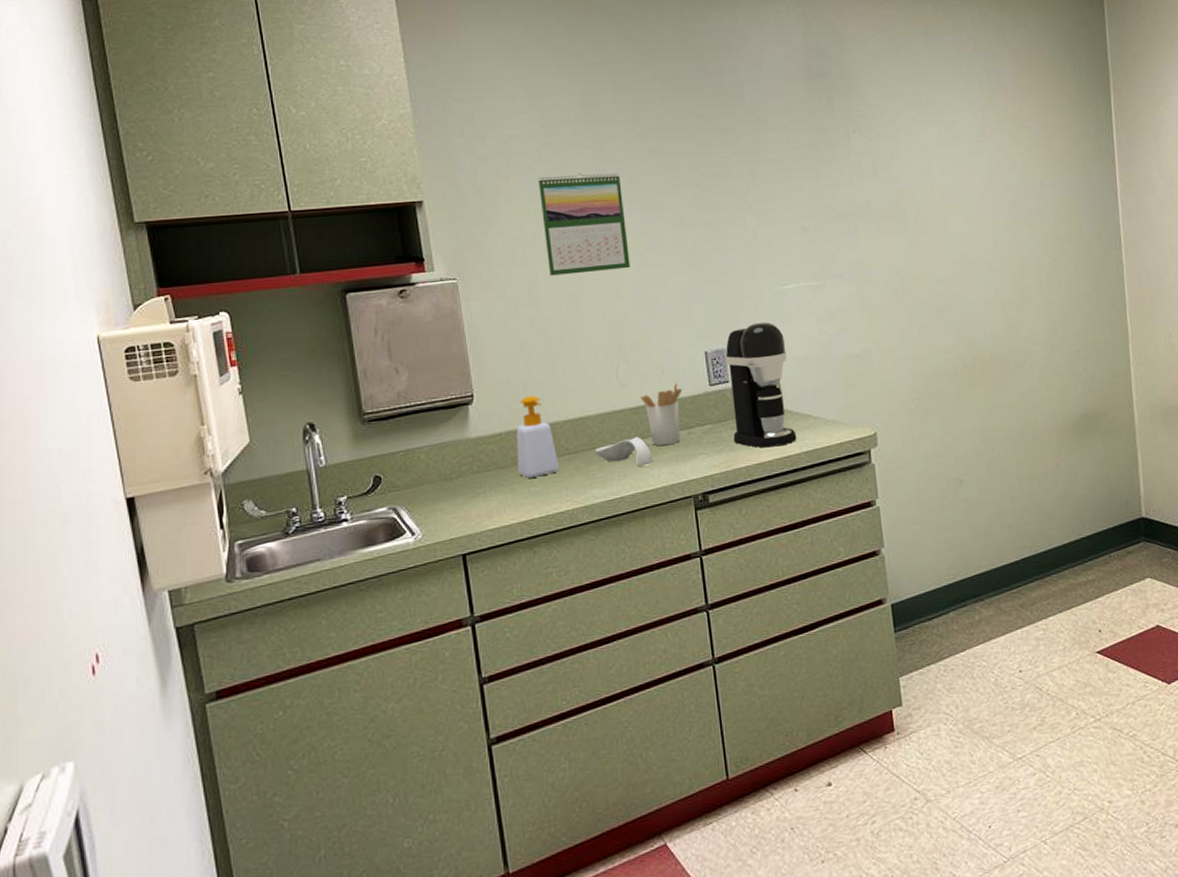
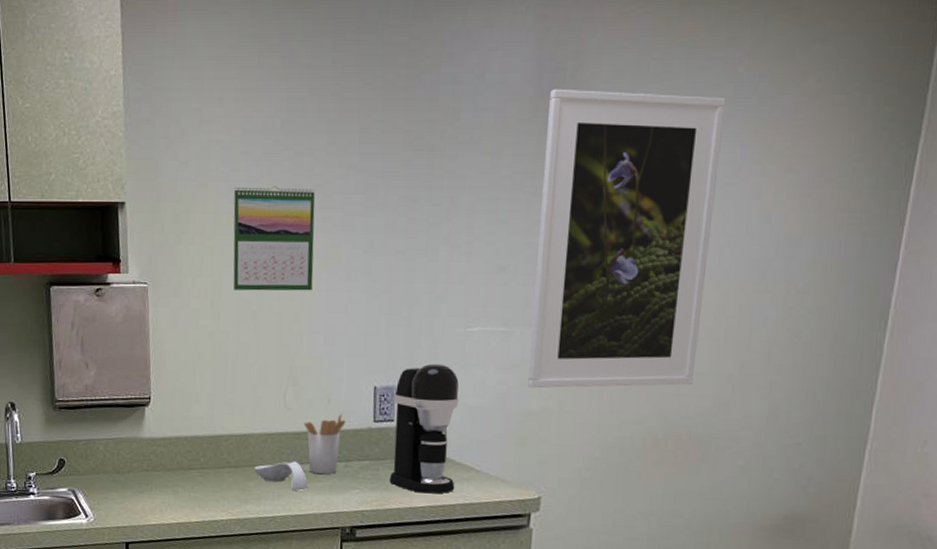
soap bottle: present [516,395,560,478] -> none [182,406,220,484]
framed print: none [820,72,985,334] -> present [528,88,726,389]

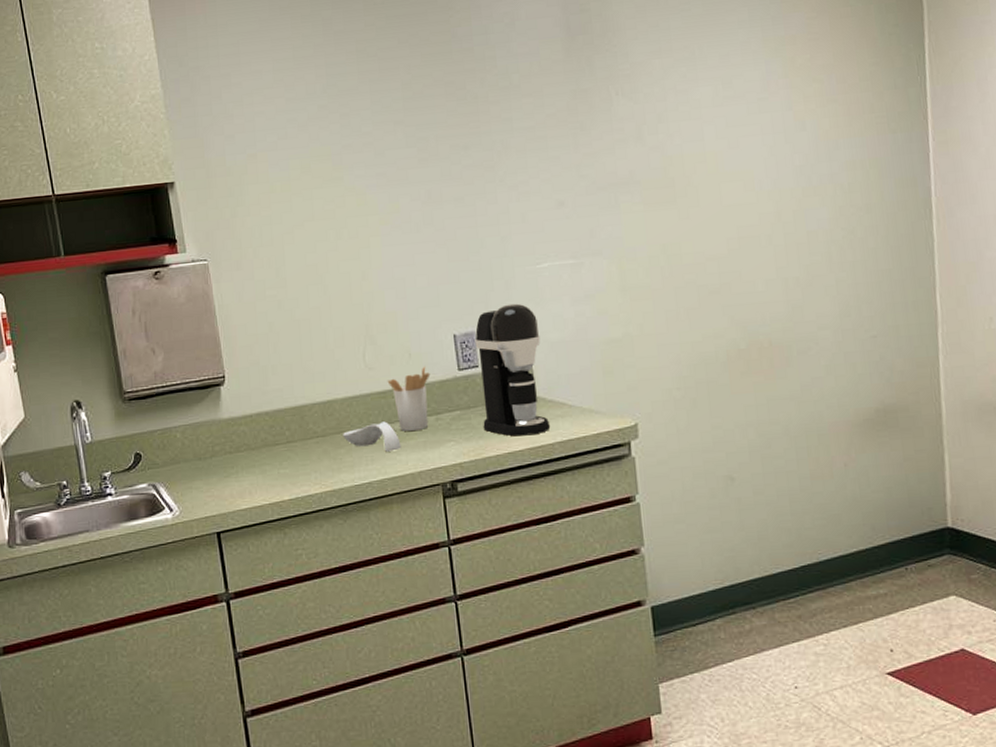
calendar: present [233,186,315,291] -> none [284,148,377,256]
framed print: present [528,88,726,389] -> none [579,21,764,316]

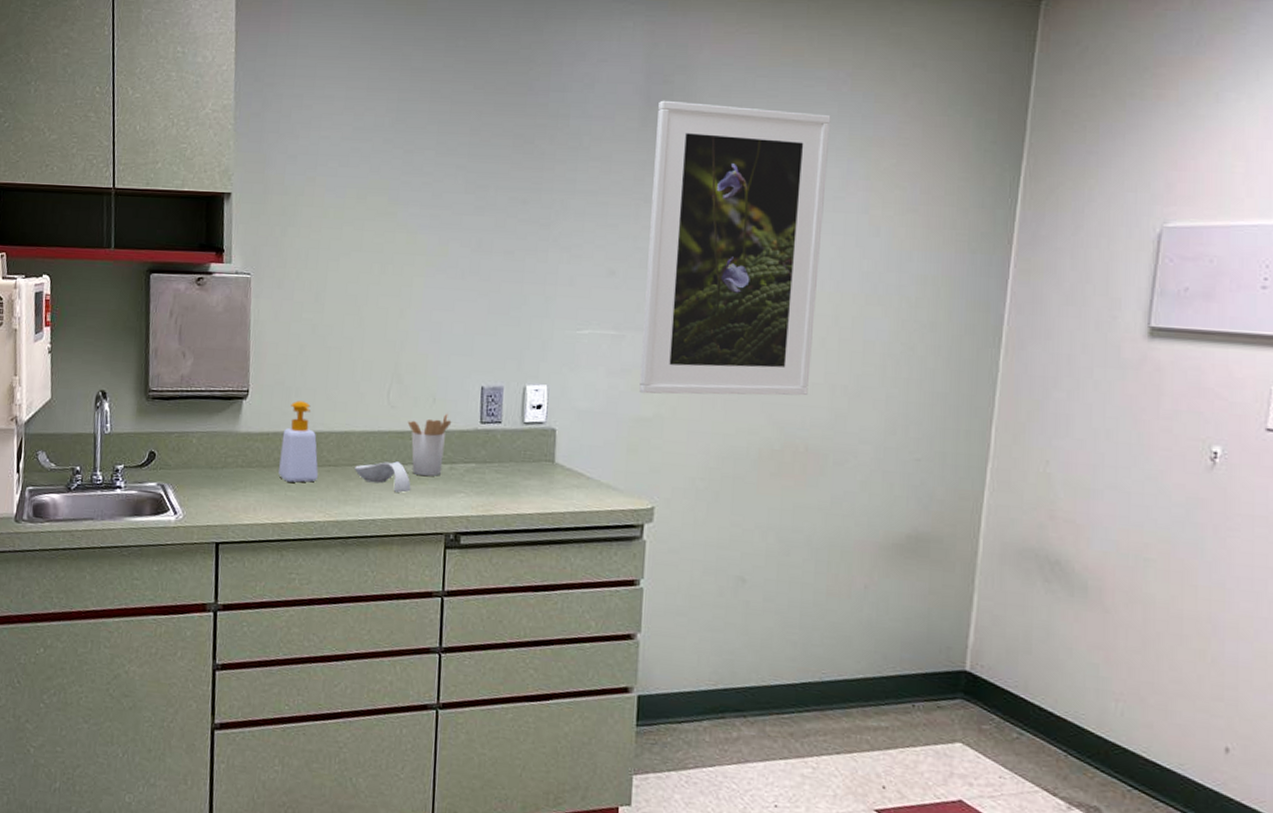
soap bottle: none [266,377,309,460] -> present [278,400,319,483]
coffee maker: present [475,303,551,437] -> none [496,365,569,501]
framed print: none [579,21,764,316] -> present [639,100,831,396]

